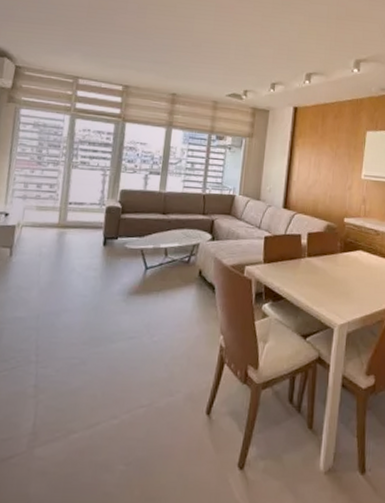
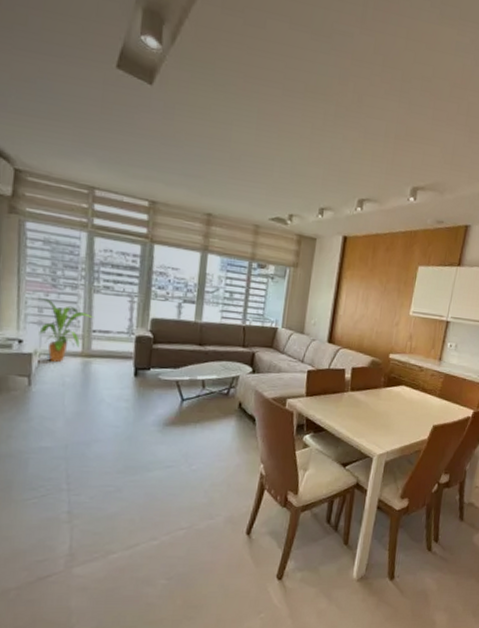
house plant: none [23,175,71,234] -> present [38,298,94,363]

